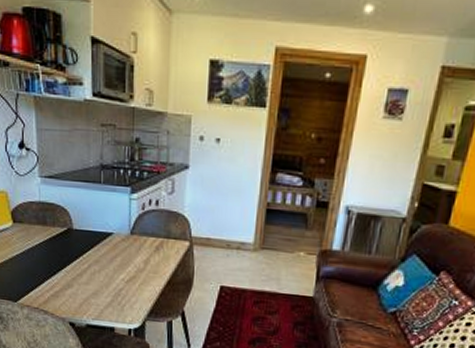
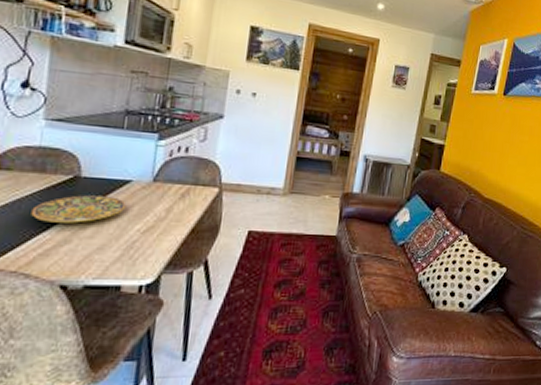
plate: none [41,245,111,270] -> present [31,195,126,223]

